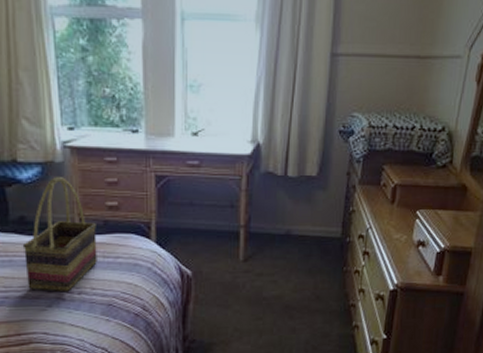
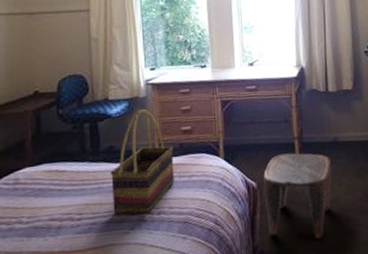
stool: none [199,242,280,334] -> present [263,153,332,239]

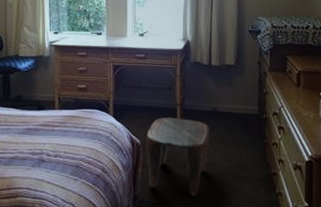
woven basket: present [110,108,174,214] -> none [17,66,70,154]

